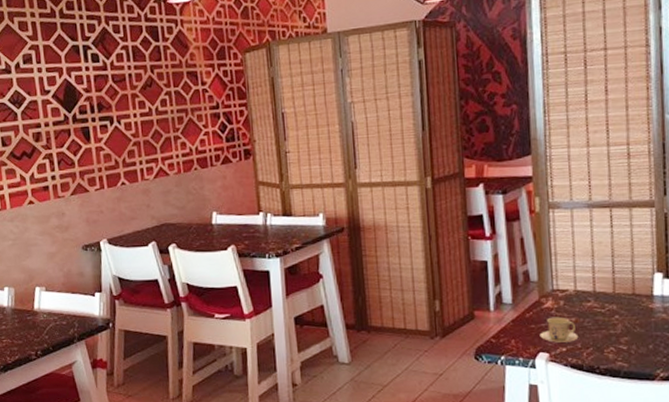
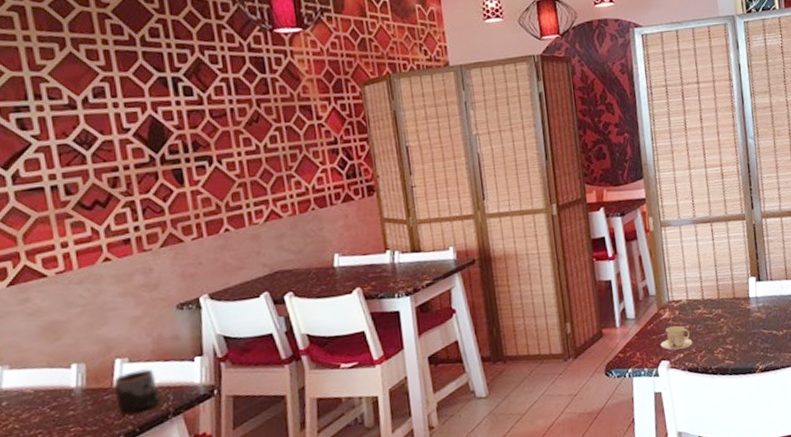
mug: none [33,298,69,336] -> present [113,369,162,417]

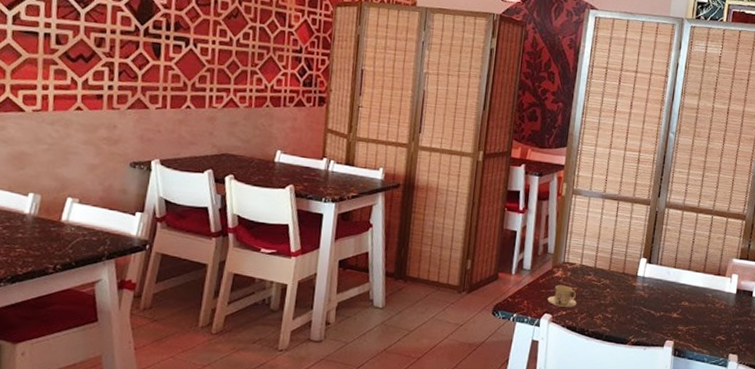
mug: present [113,369,162,417] -> none [59,211,100,251]

